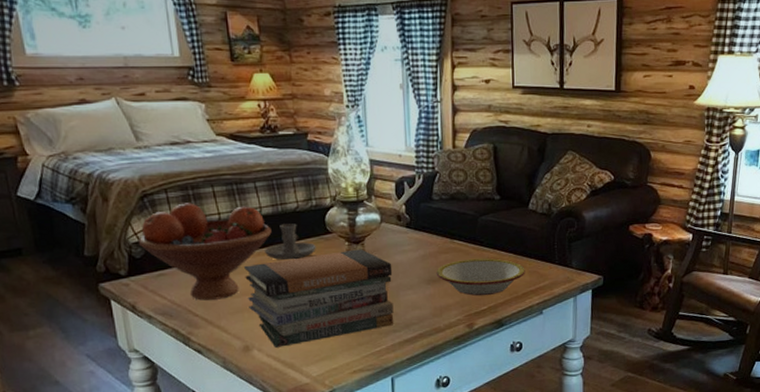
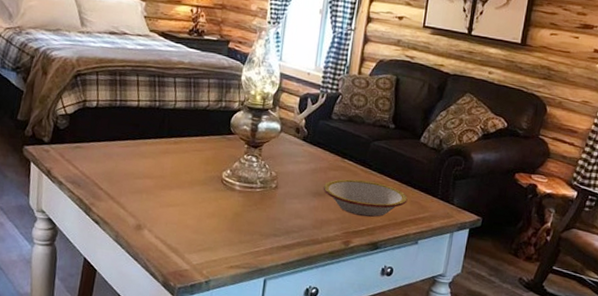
fruit bowl: present [138,203,272,301] -> none [64,86,182,178]
book stack: present [244,249,394,348] -> none [148,151,284,232]
candle holder: present [264,223,316,260] -> none [171,119,218,153]

